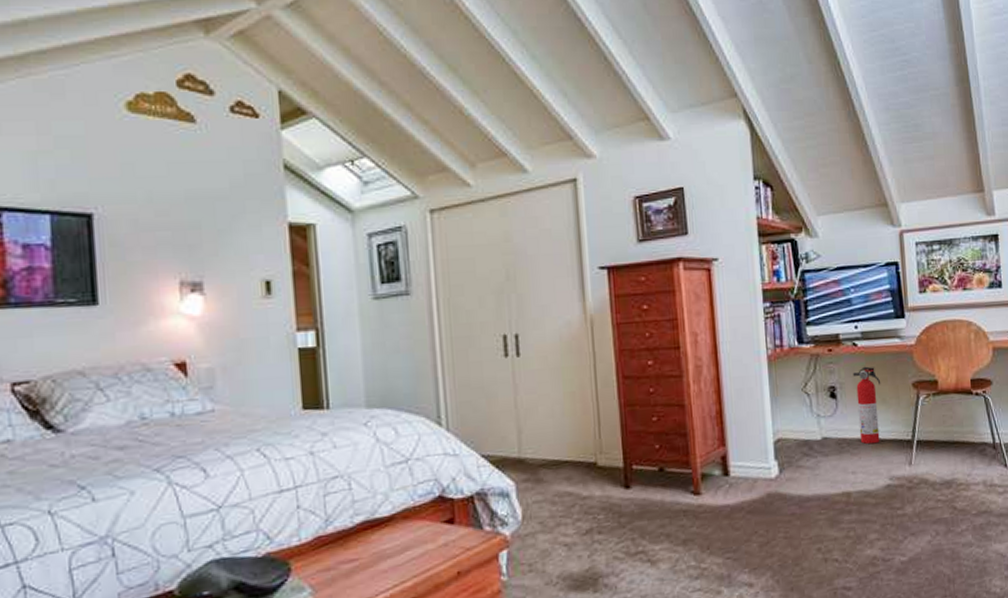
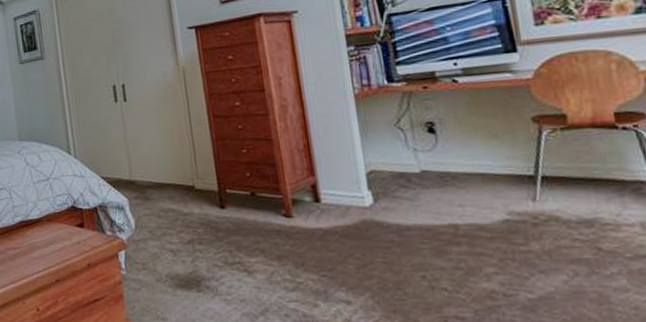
fire extinguisher: present [852,366,881,444] -> none [454,102,493,179]

